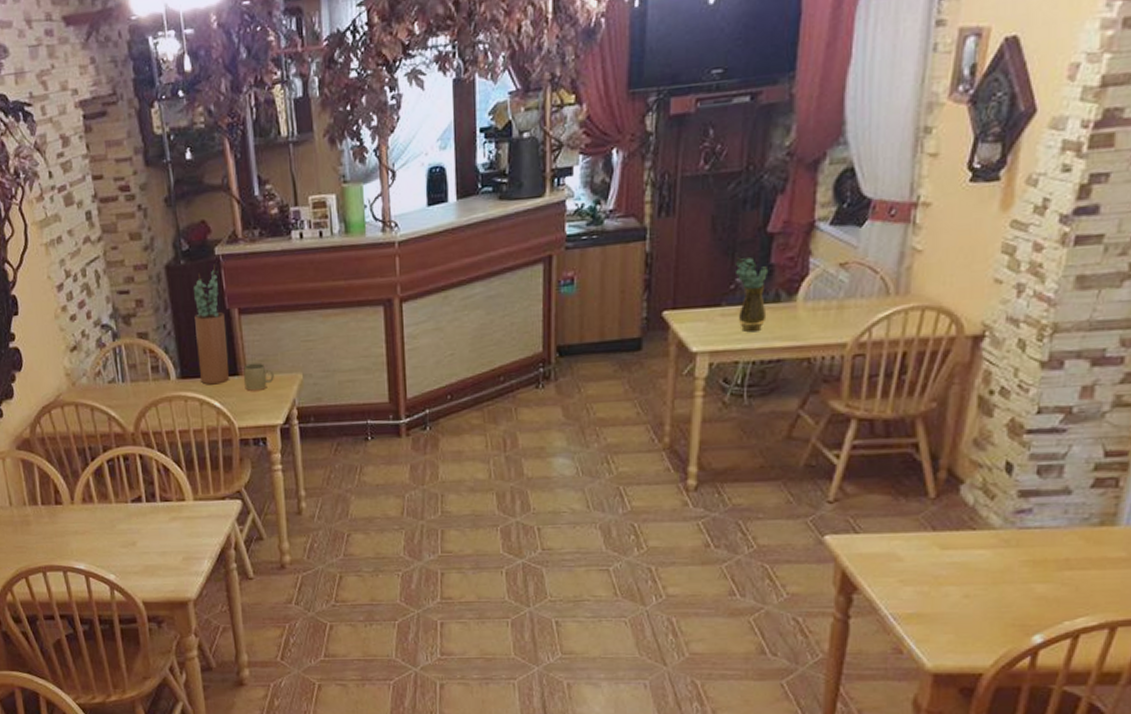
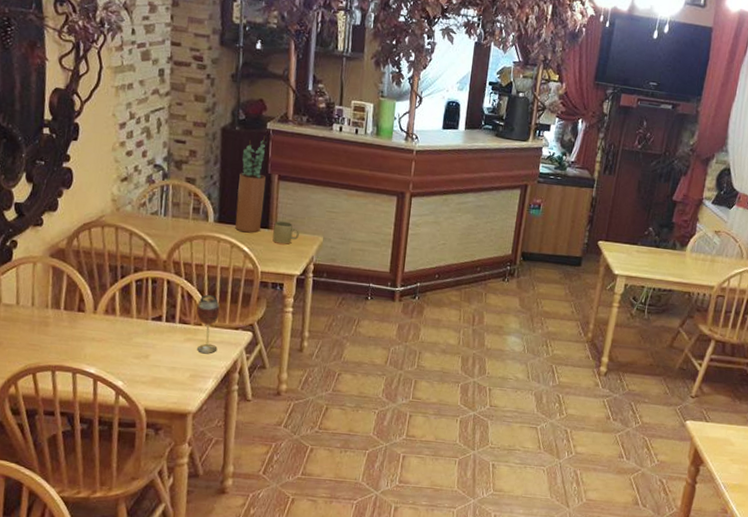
wineglass: none [176,464,207,532] -> present [196,295,221,354]
vase: present [736,256,769,333] -> none [647,213,671,268]

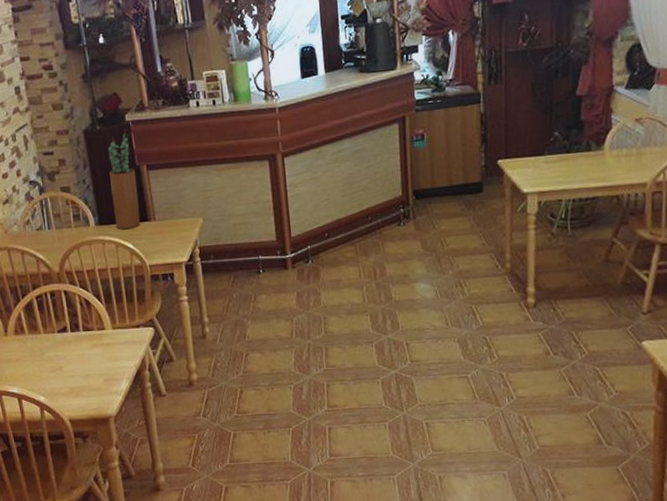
wineglass: present [196,295,221,354] -> none [96,298,124,357]
mug: present [272,221,299,245] -> none [152,210,179,234]

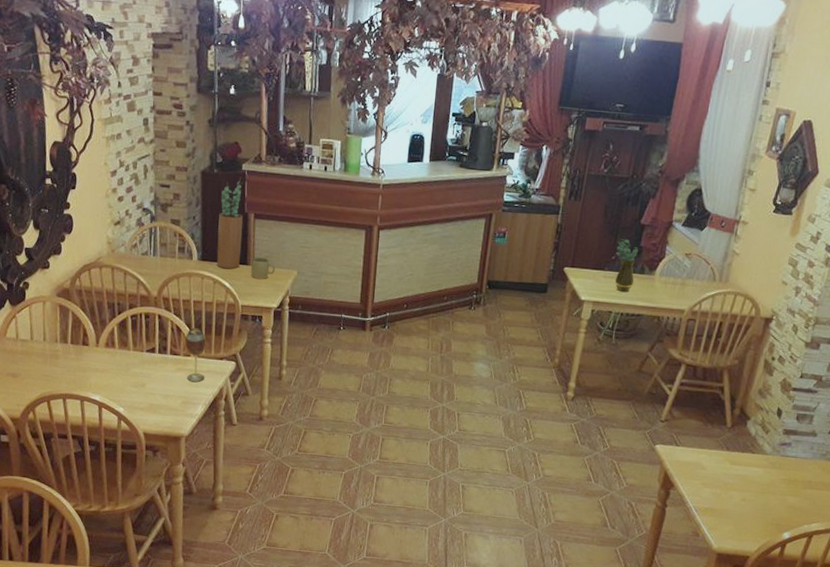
wineglass: none [96,298,124,357] -> present [185,328,206,383]
mug: none [152,210,179,234] -> present [251,257,275,279]
vase: none [553,115,581,176] -> present [614,237,639,293]

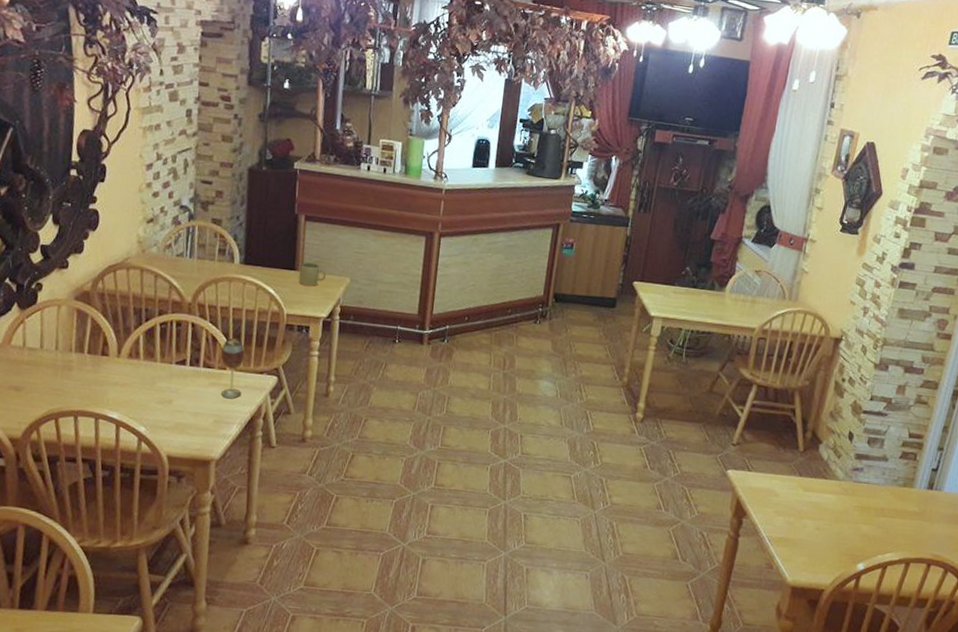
vase: present [216,176,243,270] -> none [260,175,294,275]
vase: present [614,237,639,293] -> none [684,252,709,309]

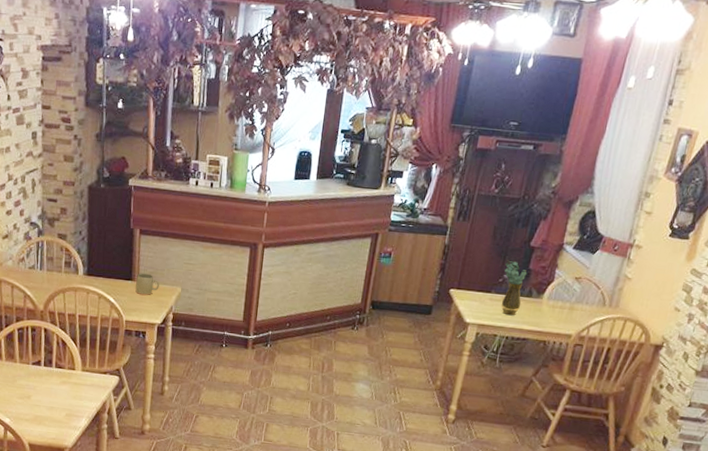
wineglass: present [220,338,245,399] -> none [70,342,91,396]
vase: none [684,252,709,309] -> present [501,260,527,316]

